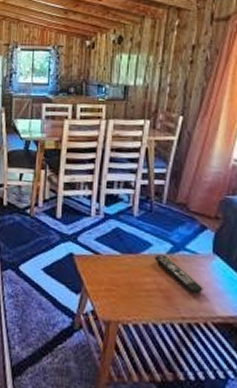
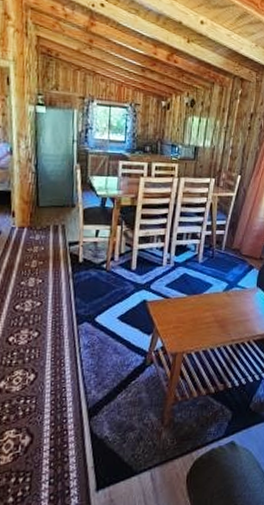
remote control: present [154,254,203,295] -> none [213,292,249,321]

